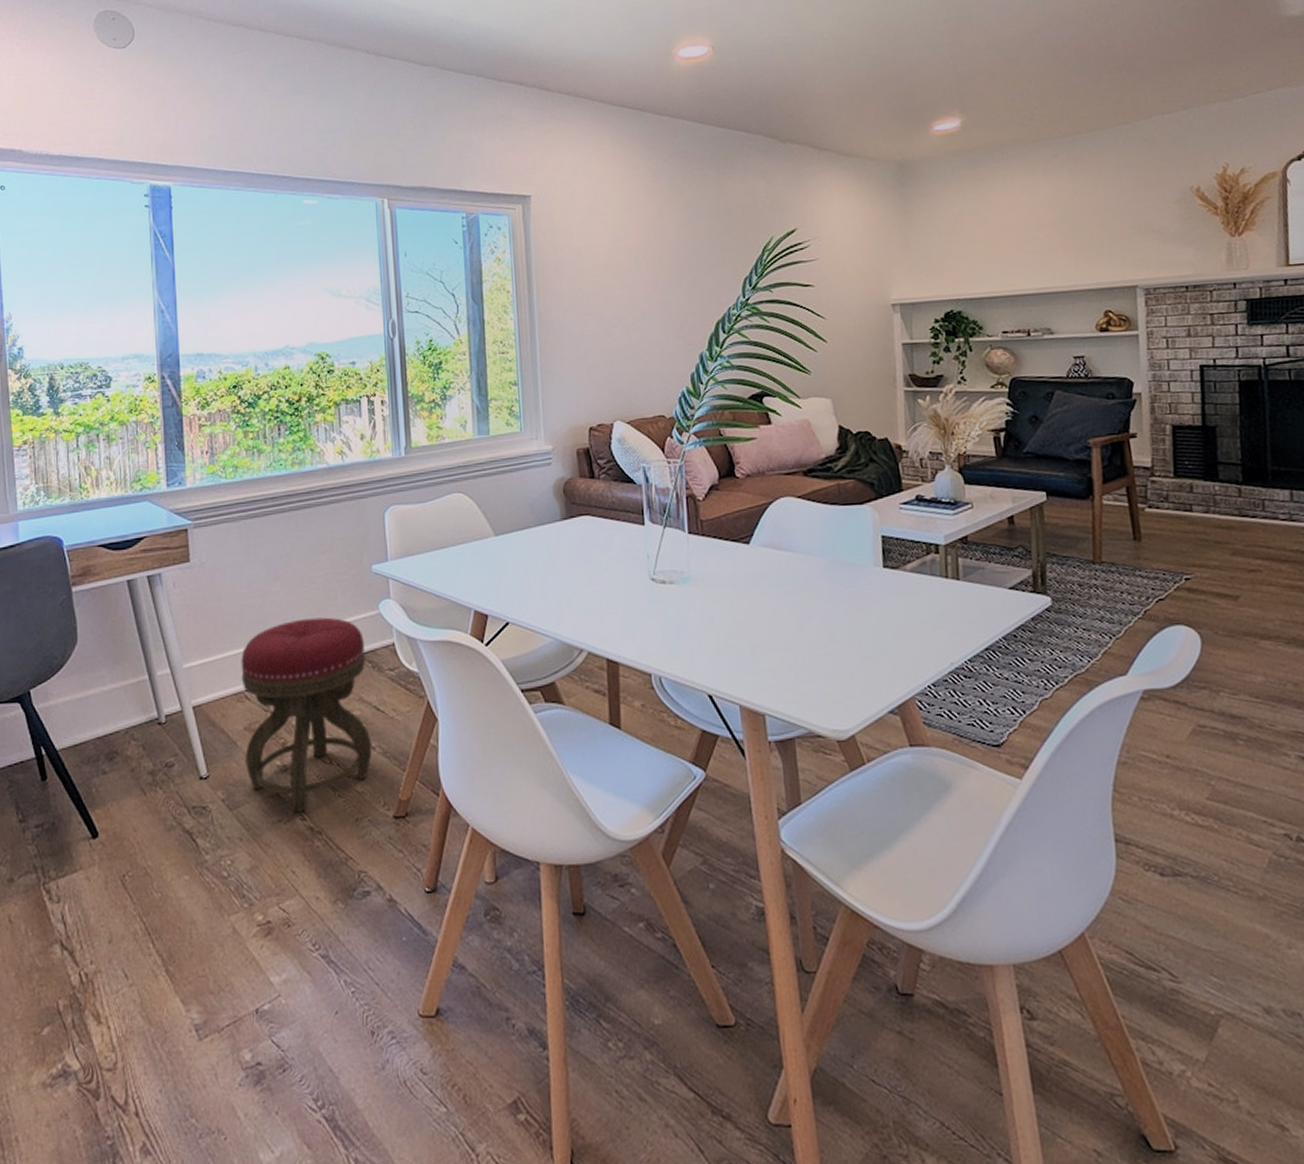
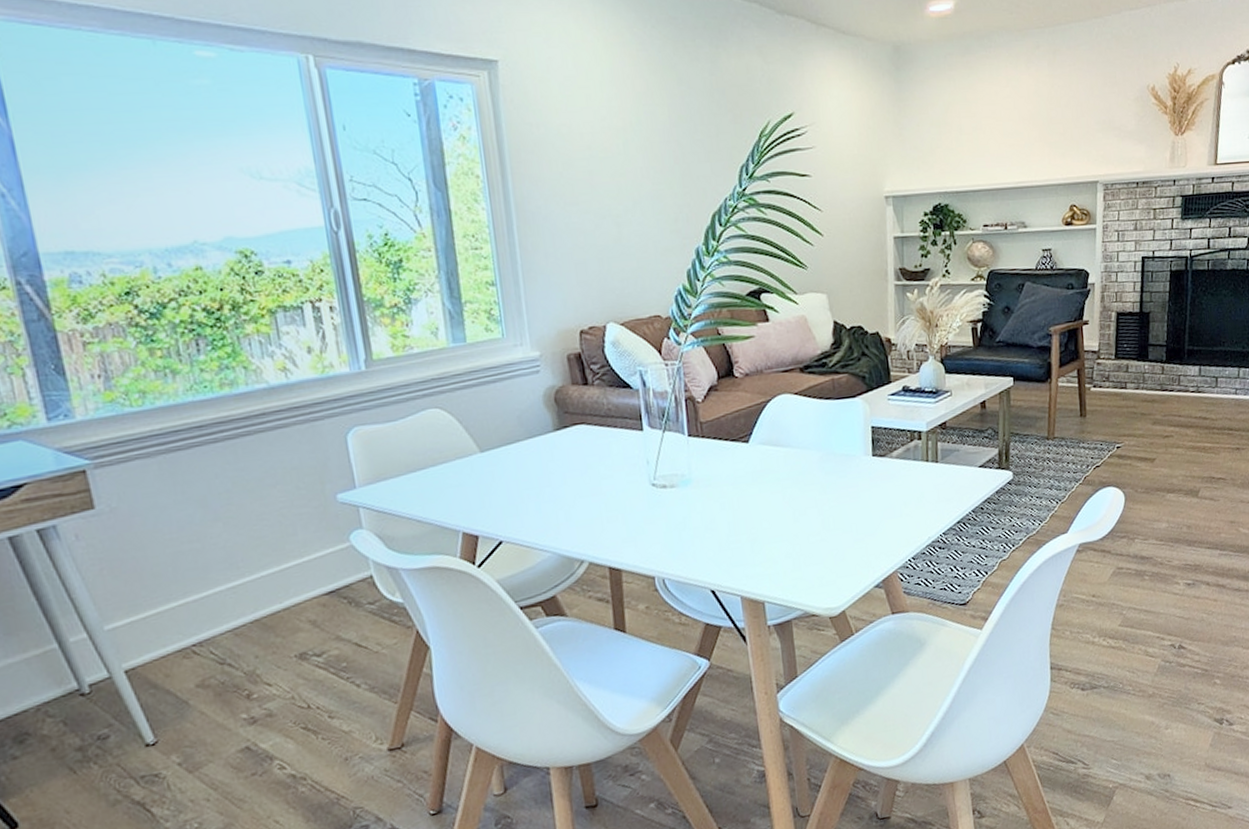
stool: present [241,617,372,812] -> none [181,555,358,763]

